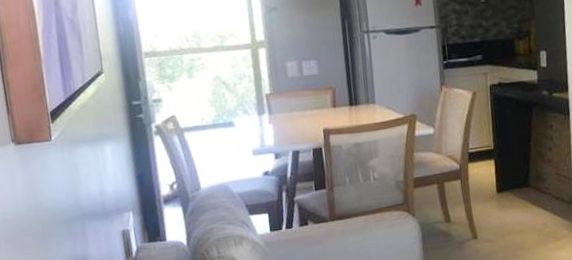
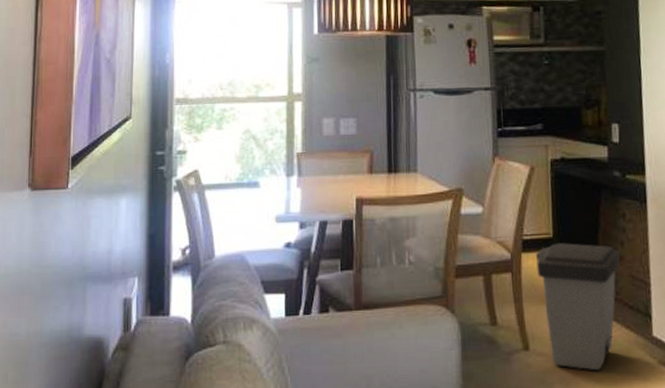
trash can: none [480,152,549,249] -> present [536,243,621,370]

